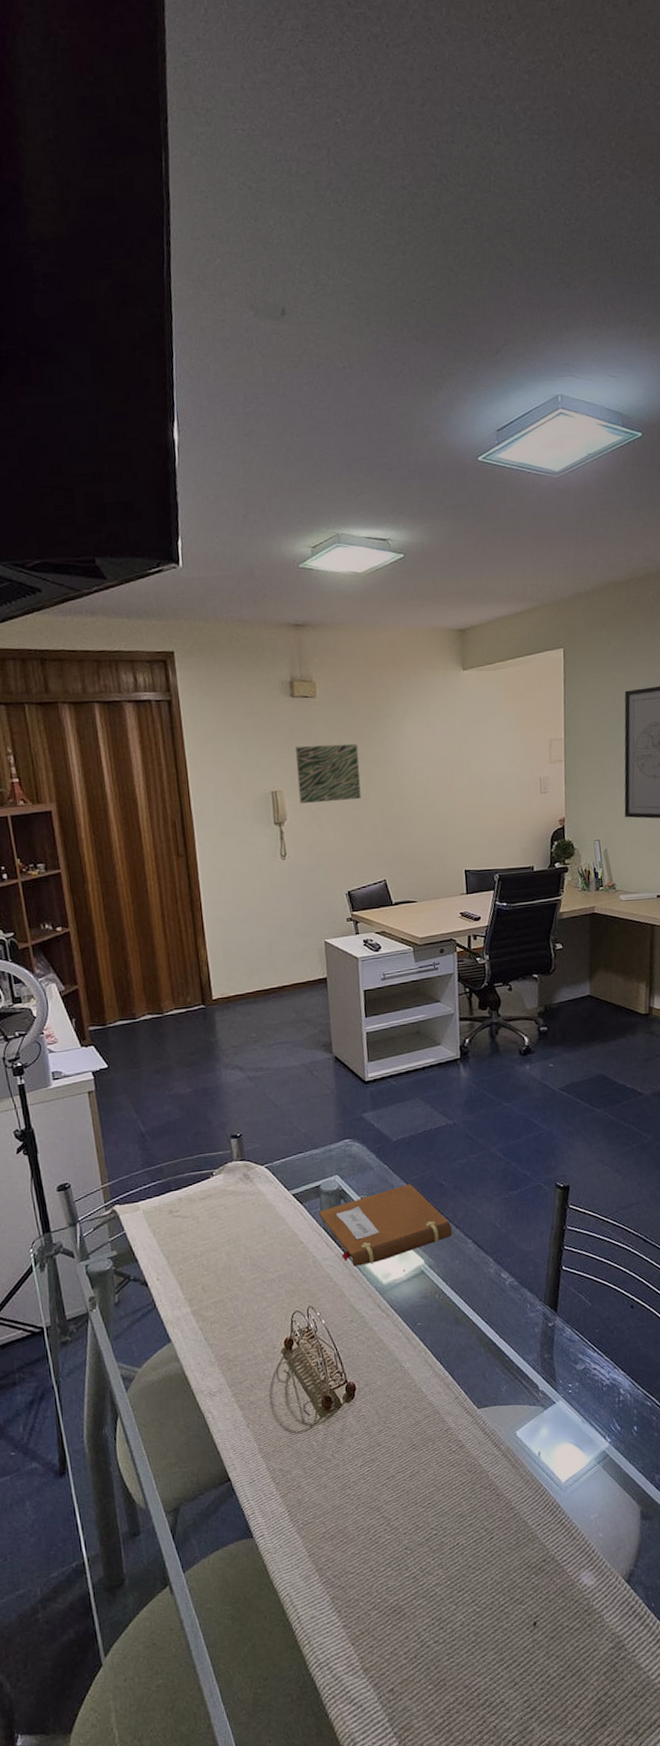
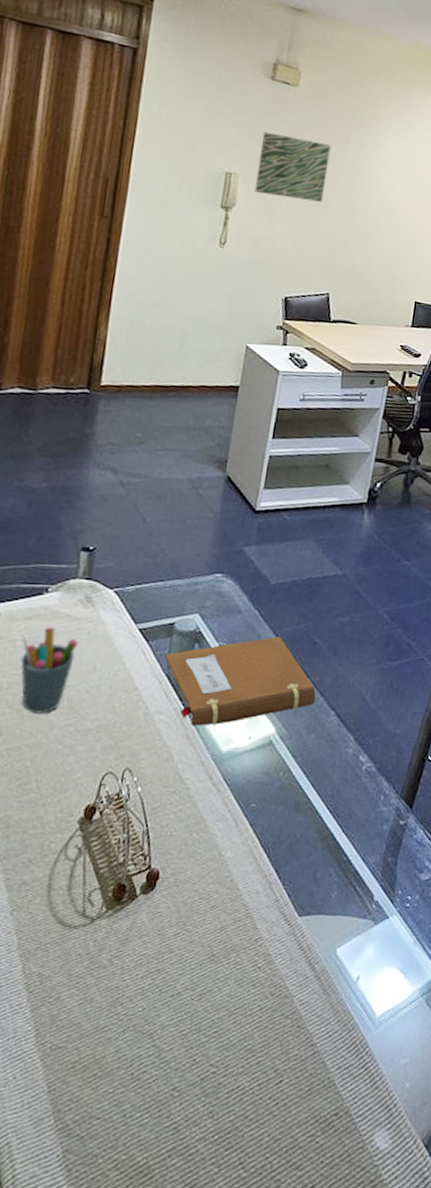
pen holder: none [202,1202,247,1273] -> present [20,626,79,714]

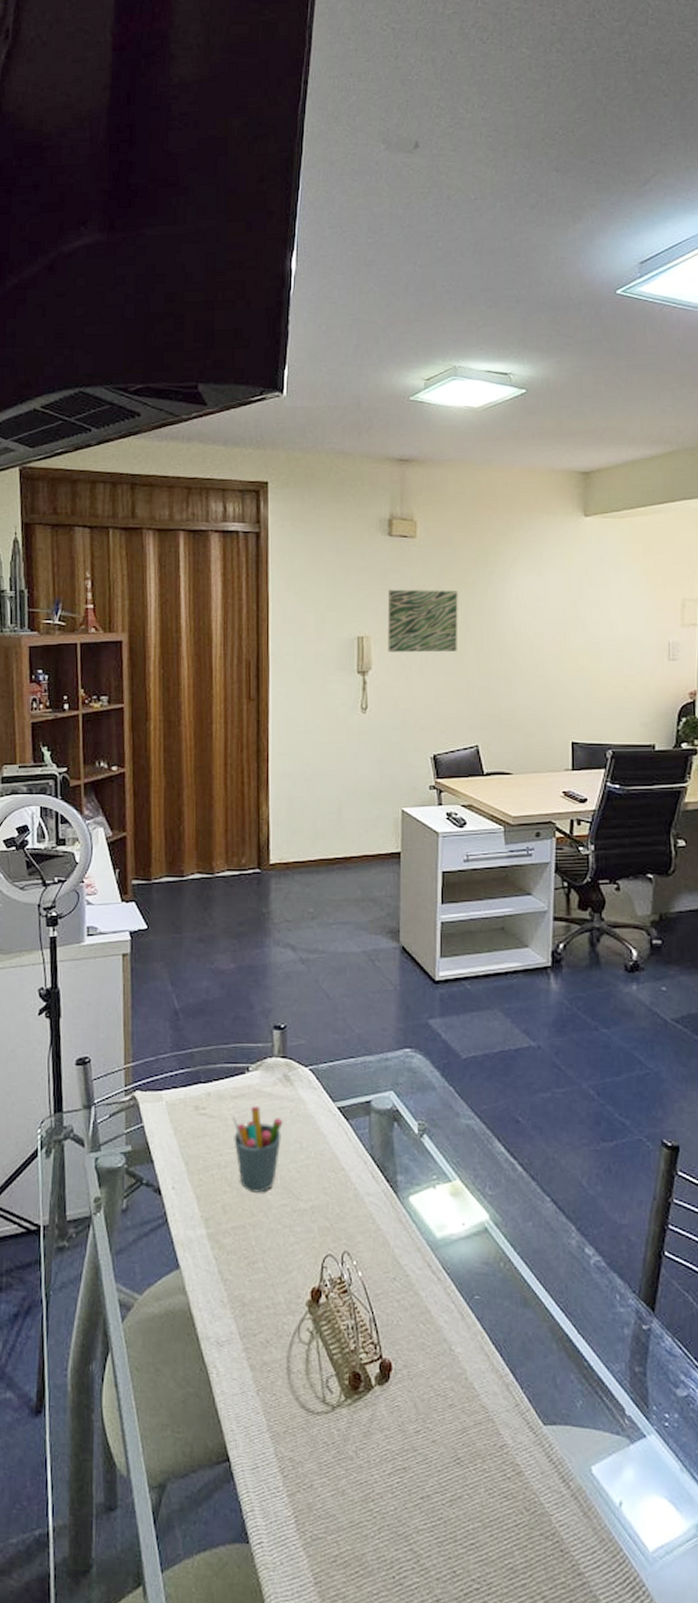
notebook: present [164,636,317,726] -> none [366,1114,527,1209]

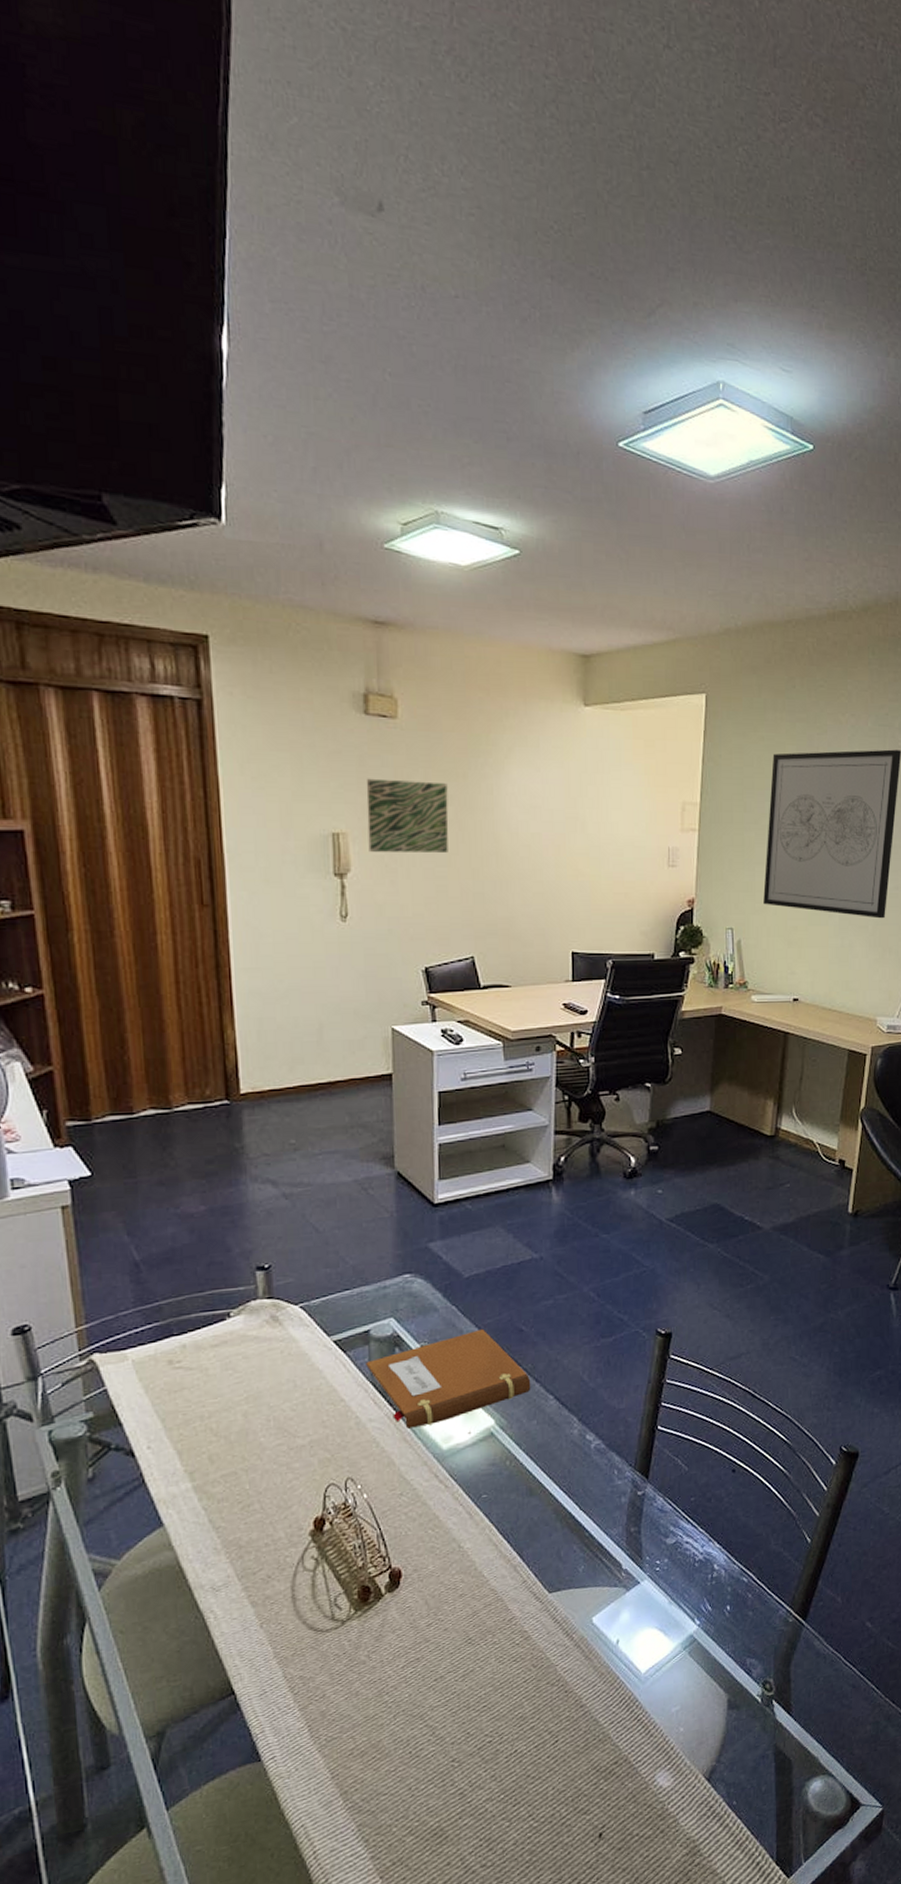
pen holder: present [231,1105,283,1193] -> none [213,1351,273,1438]
notebook: none [366,1114,527,1209] -> present [366,1328,531,1429]

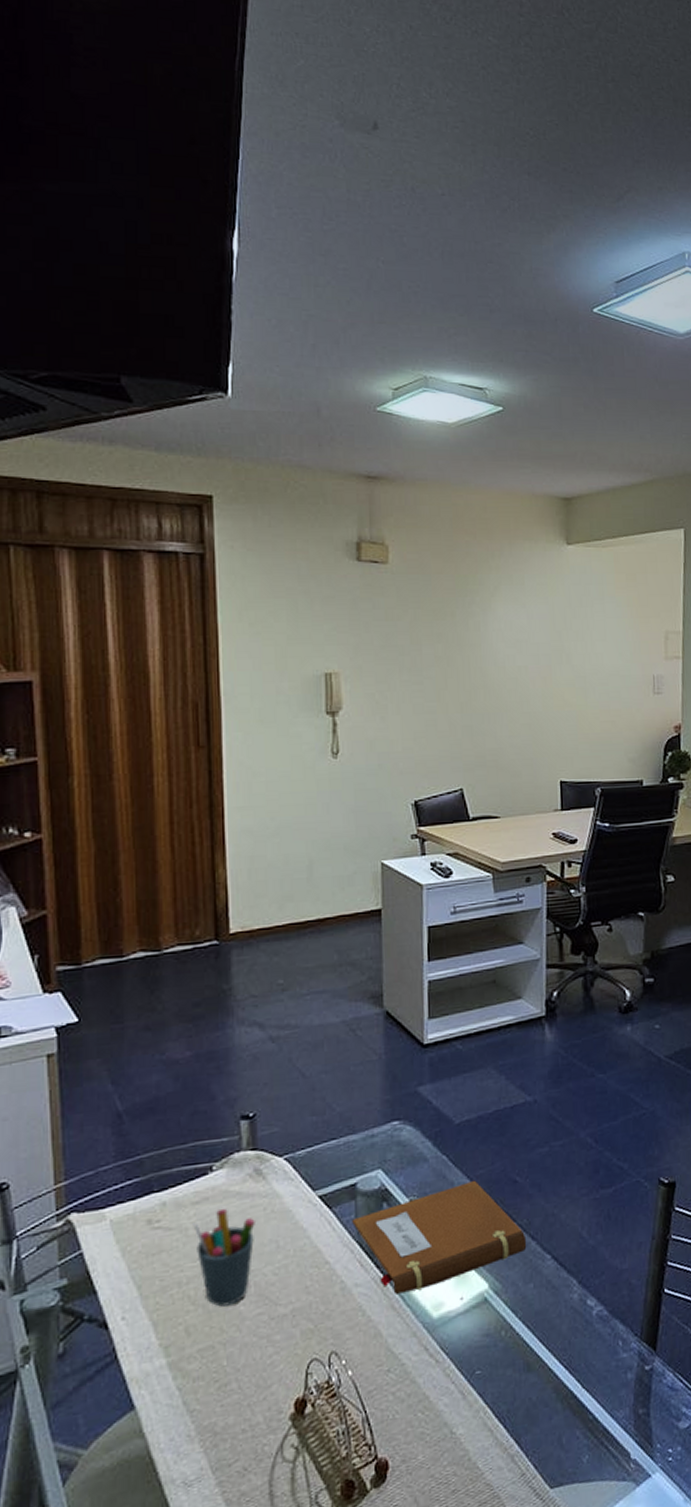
pen holder: none [213,1351,273,1438] -> present [193,1208,255,1307]
wall art: present [366,778,449,852] -> none [358,620,437,690]

